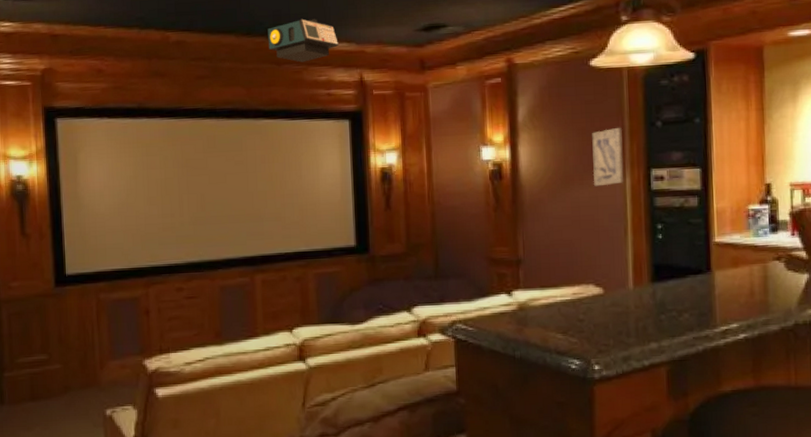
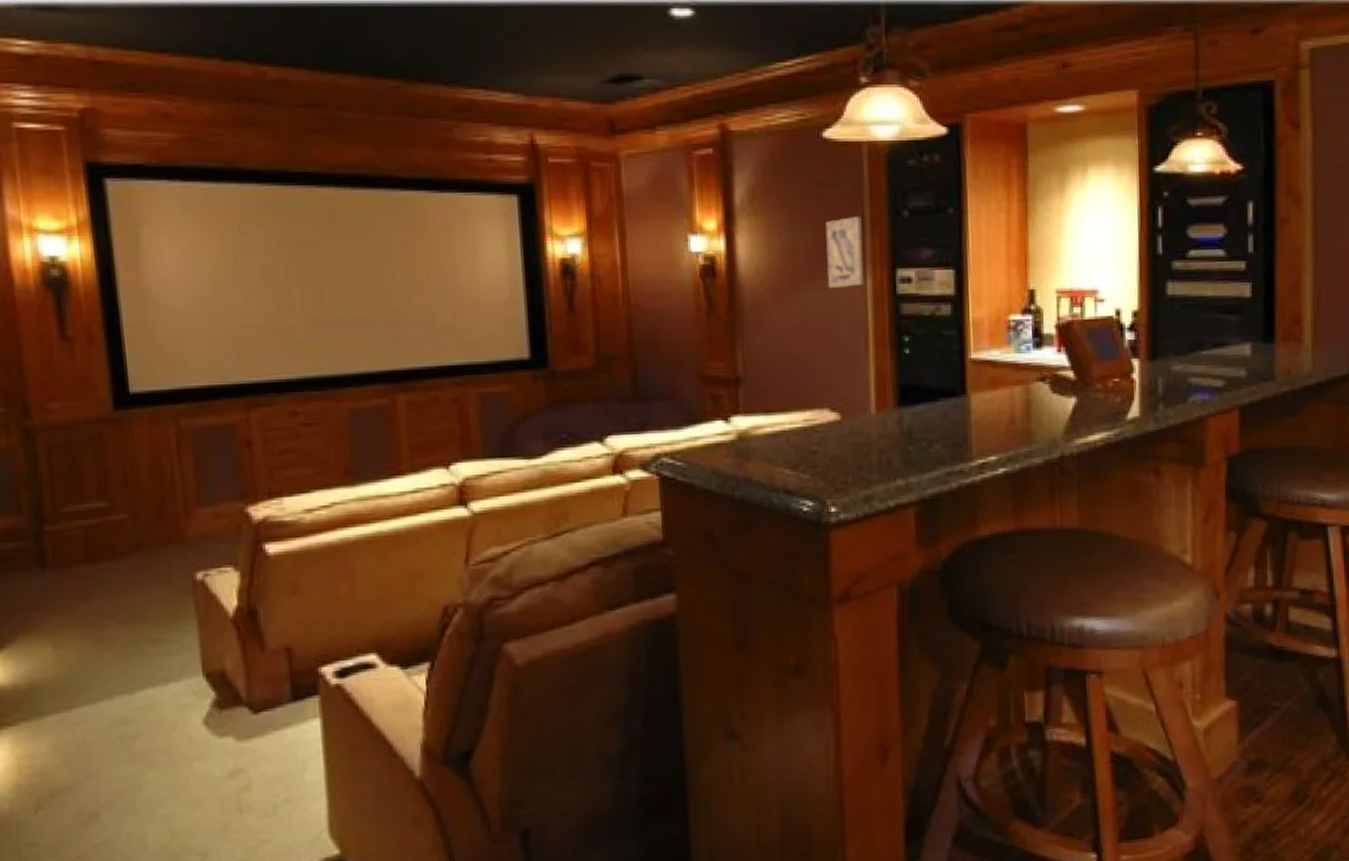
projector: present [268,18,339,63] -> none [403,58,501,117]

